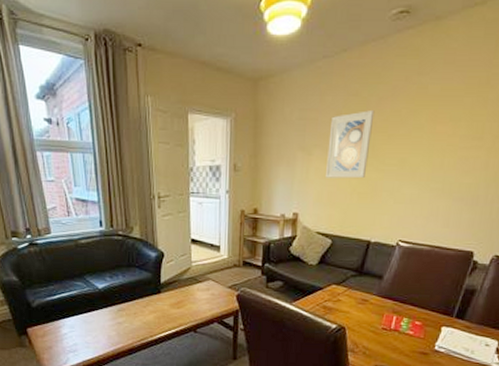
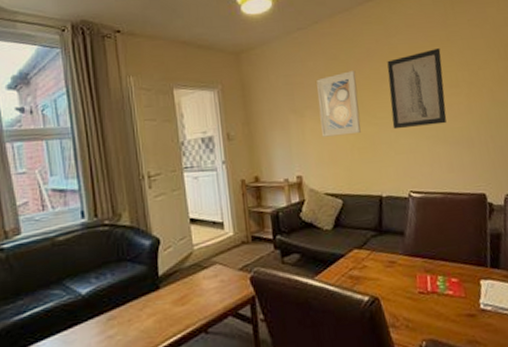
wall art: none [399,93,475,178] -> present [387,48,447,130]

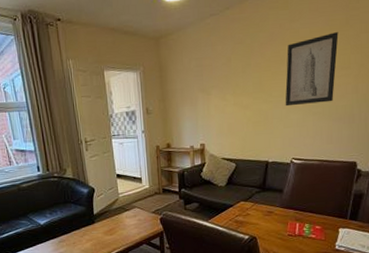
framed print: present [316,71,361,137] -> none [223,54,258,112]

